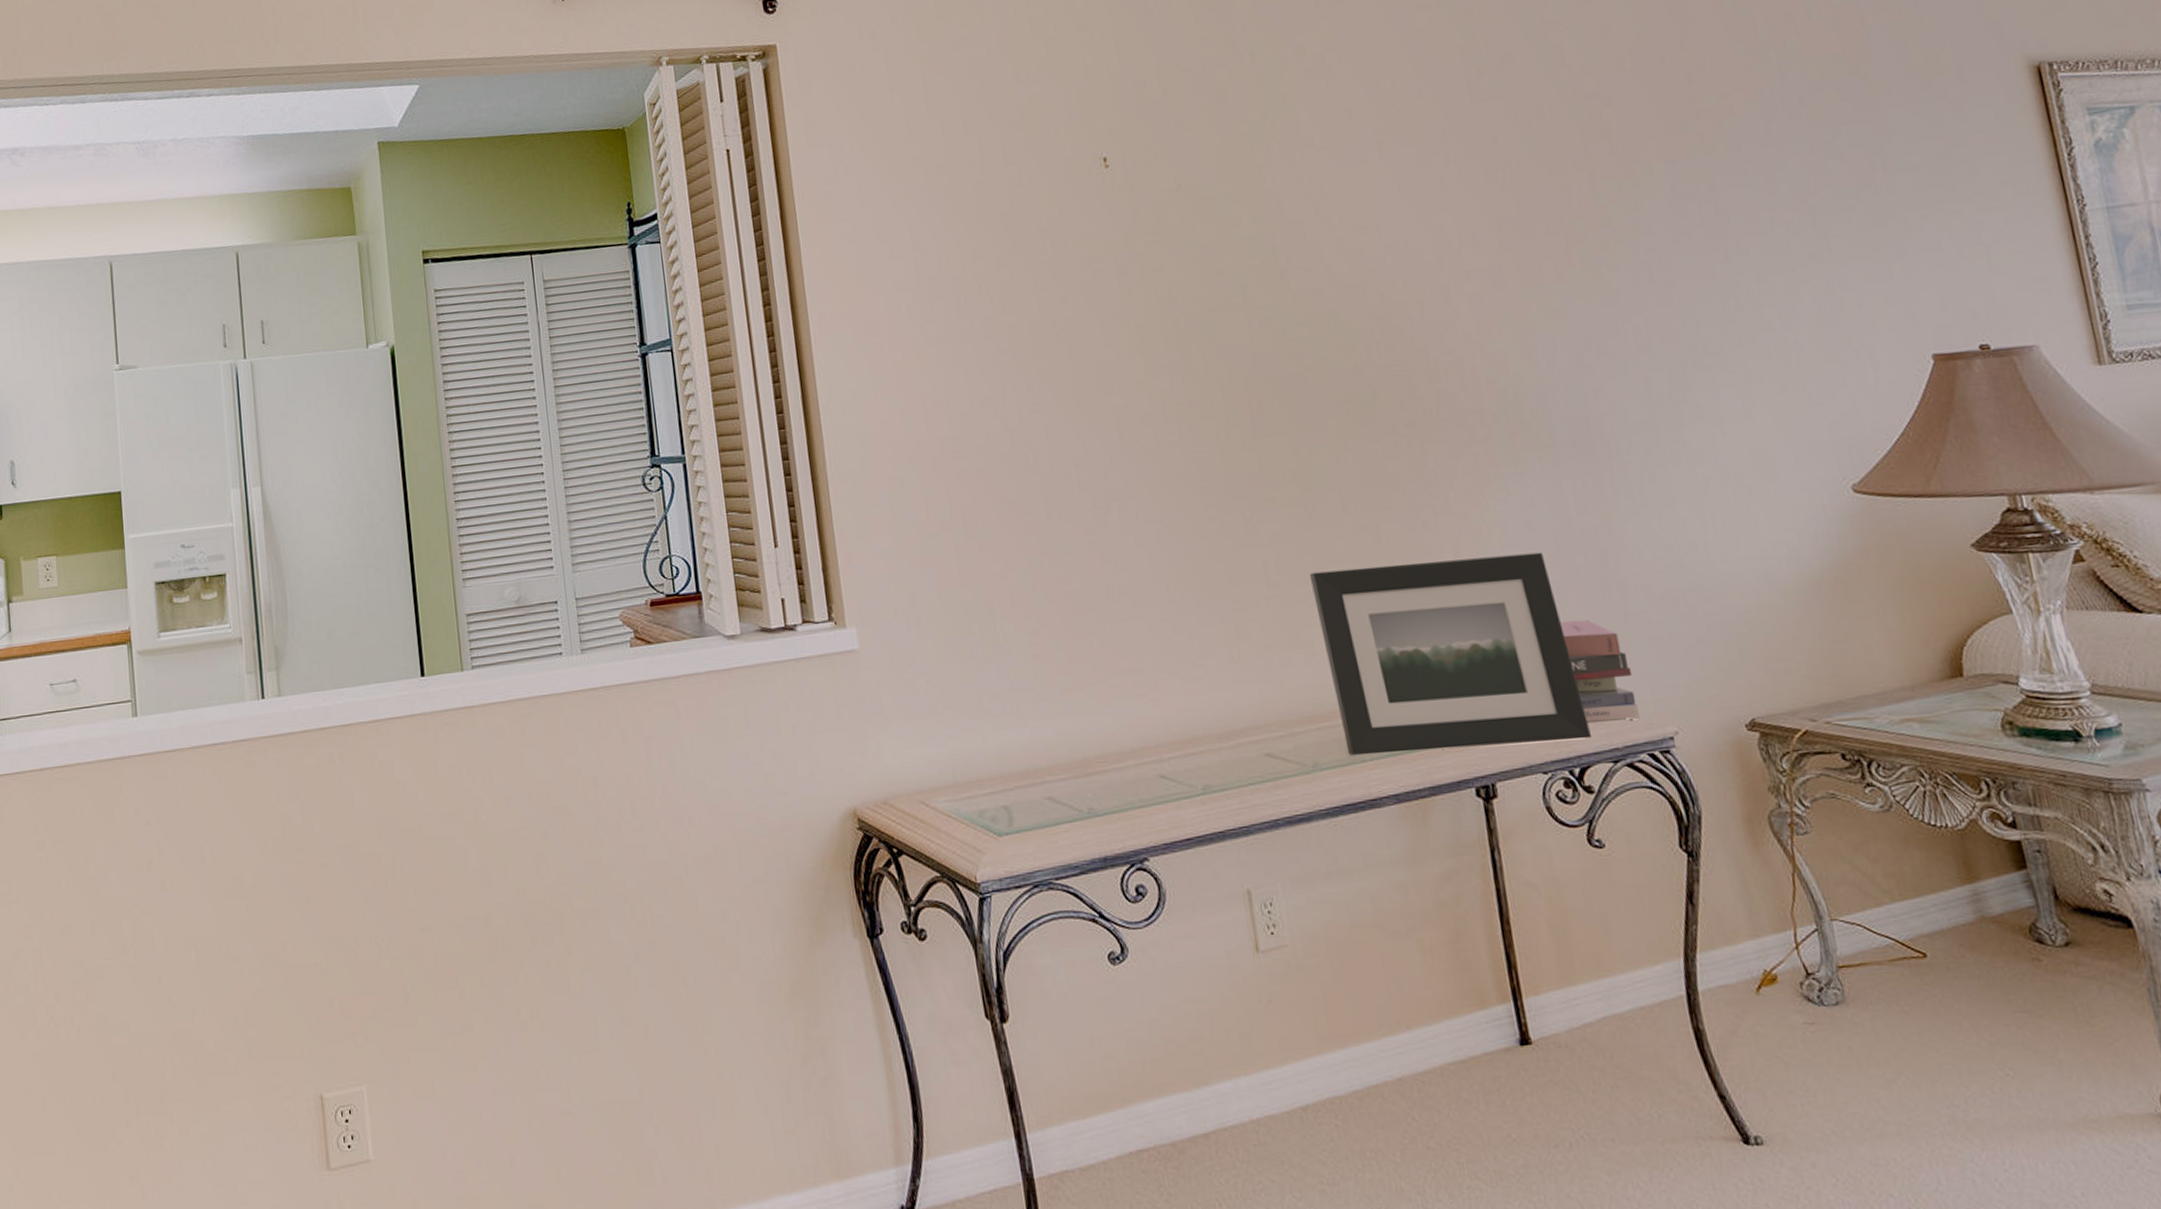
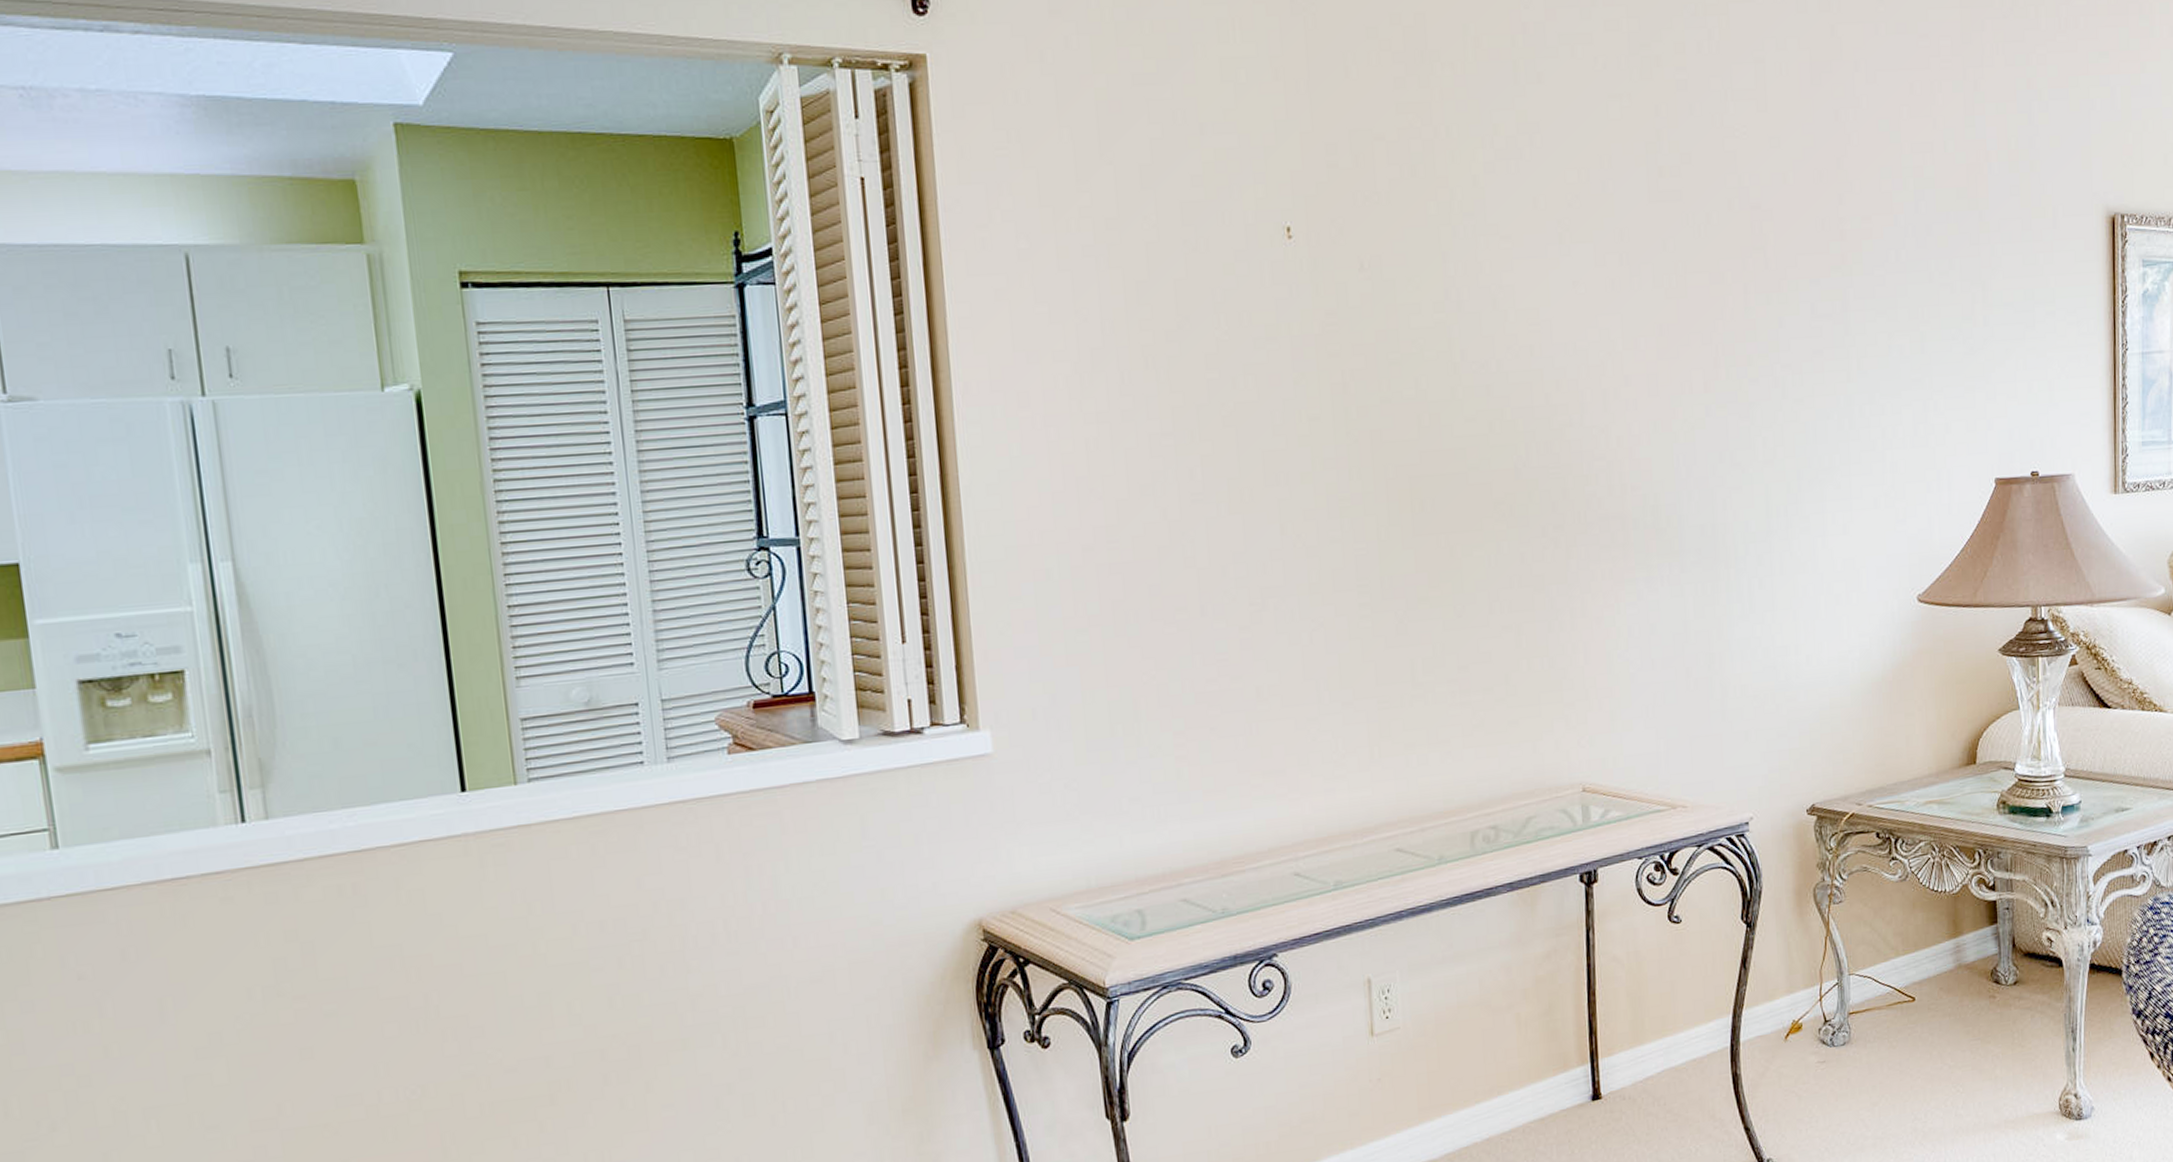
picture frame: present [1309,552,1593,756] -> none [1452,653,1683,848]
books: present [1559,620,1640,722] -> none [1668,717,1723,811]

